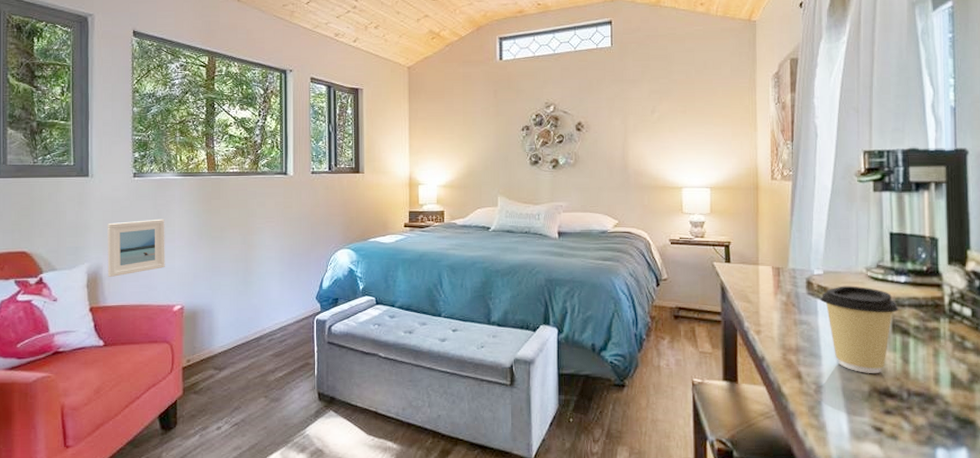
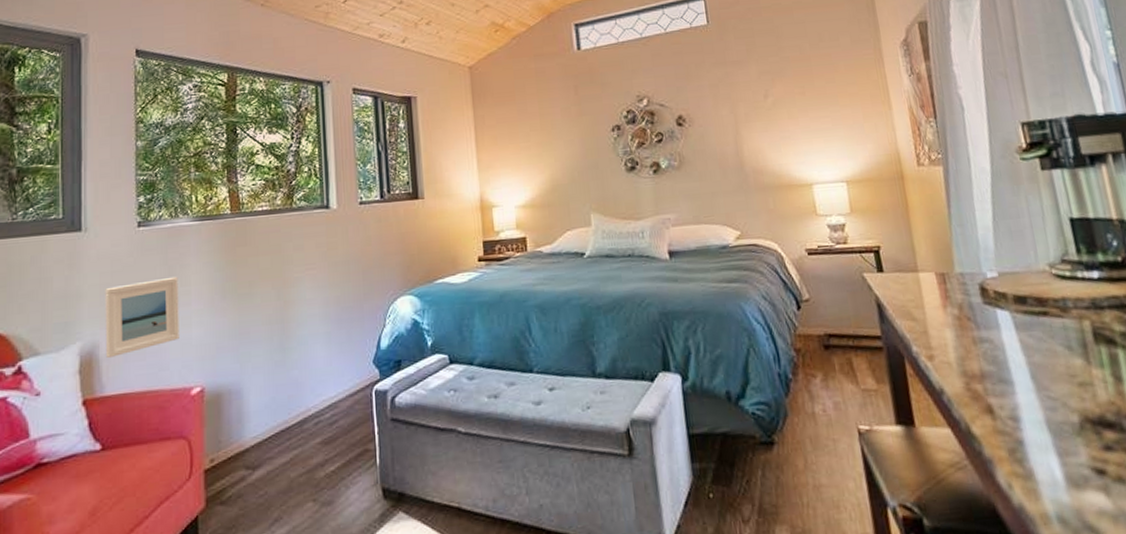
coffee cup: present [820,285,899,373] -> none [1000,288,1098,399]

